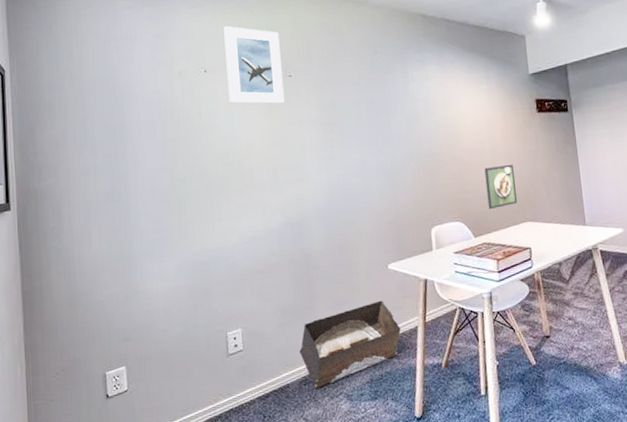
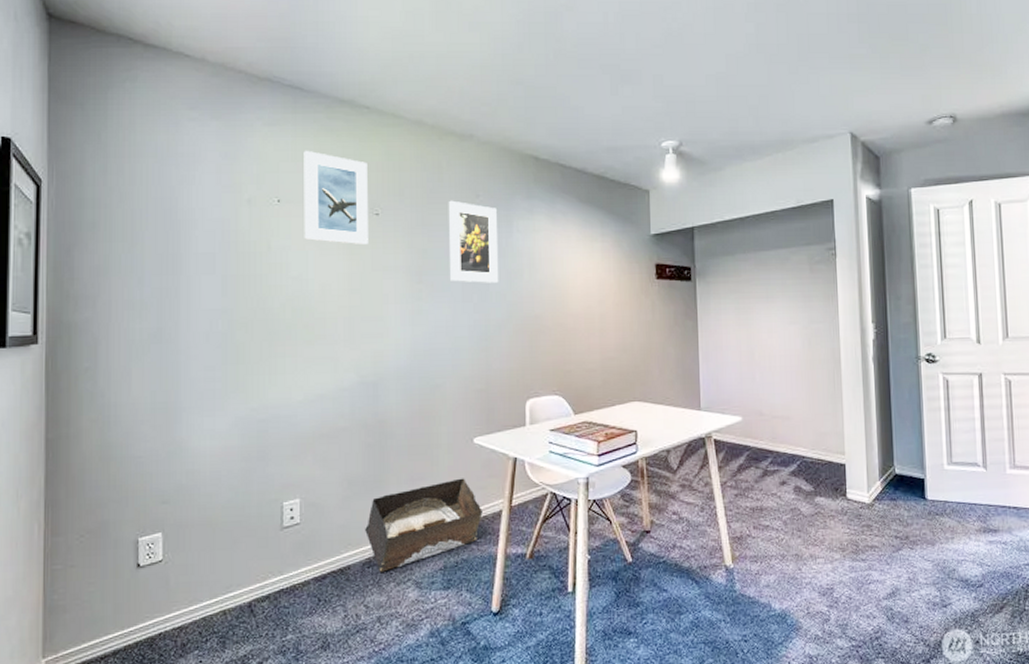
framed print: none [350,58,400,129] -> present [448,200,499,283]
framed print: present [484,164,517,210] -> none [591,335,625,385]

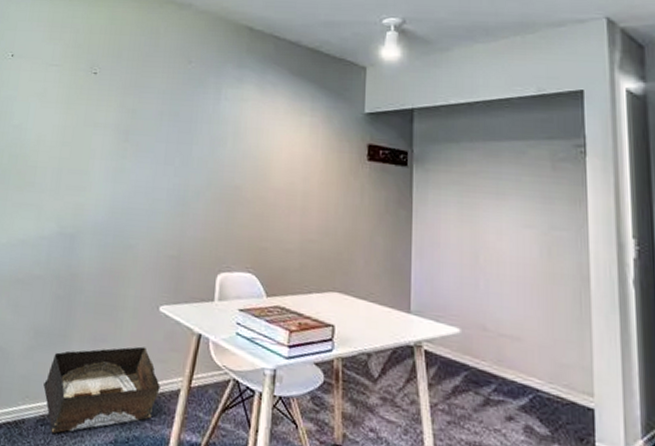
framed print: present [304,150,368,245] -> none [29,11,93,102]
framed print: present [448,200,499,283] -> none [155,64,207,149]

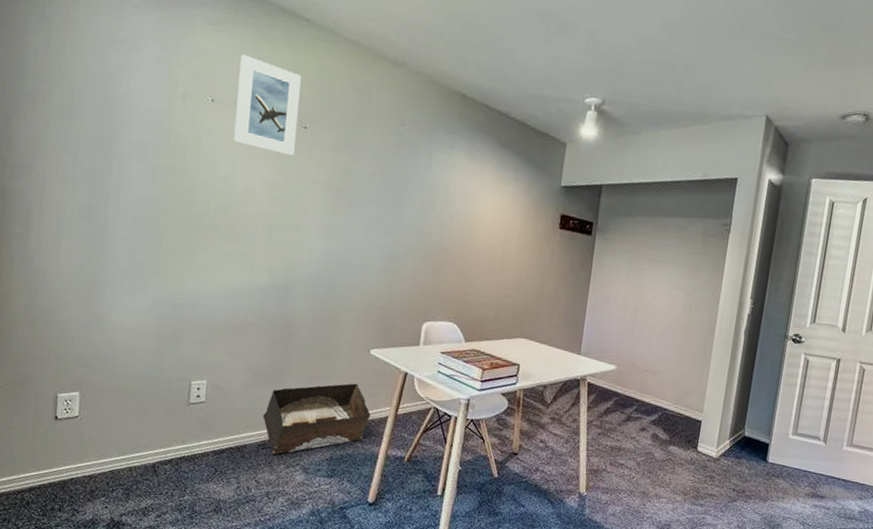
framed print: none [29,11,93,102] -> present [233,53,301,156]

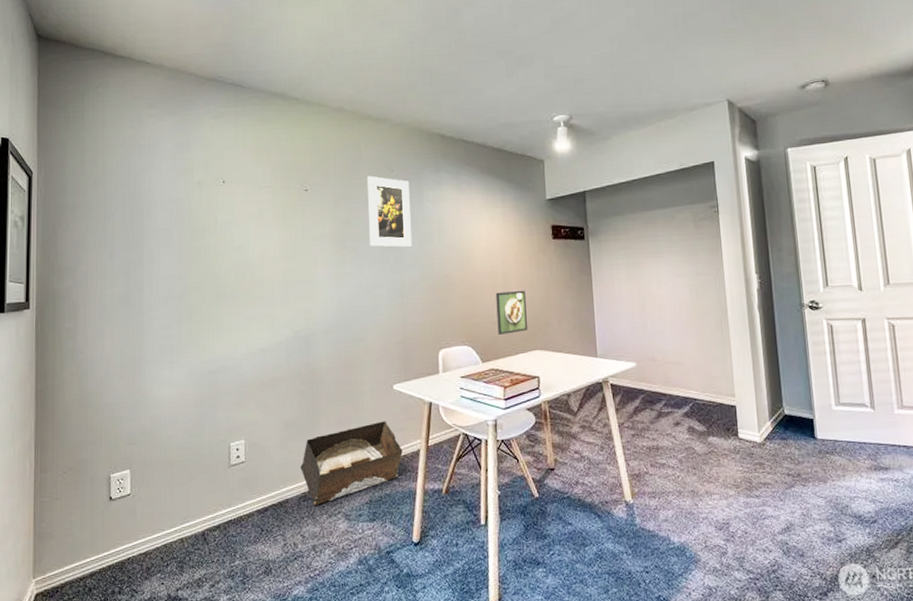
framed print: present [233,53,301,156] -> none [244,137,299,218]
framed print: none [367,124,419,210] -> present [366,175,413,247]
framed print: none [486,274,521,318] -> present [496,290,527,336]

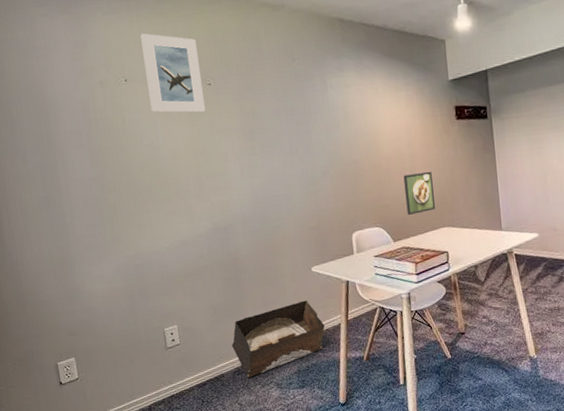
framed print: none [244,137,299,218] -> present [140,33,205,113]
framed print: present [366,175,413,247] -> none [268,66,320,137]

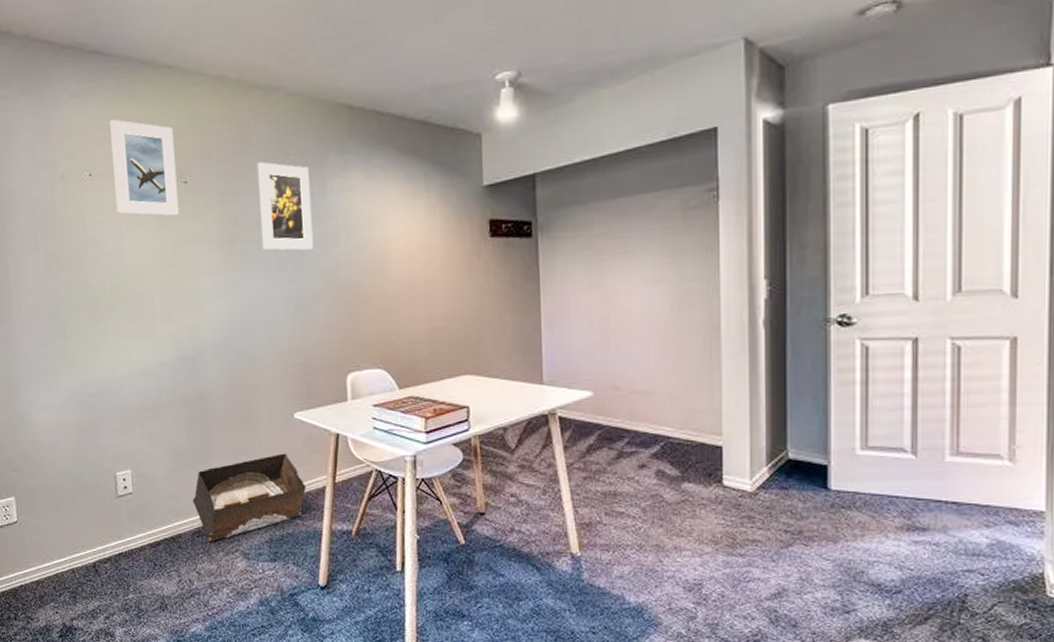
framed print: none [268,66,320,137] -> present [256,161,314,250]
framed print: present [403,171,435,216] -> none [416,301,455,357]

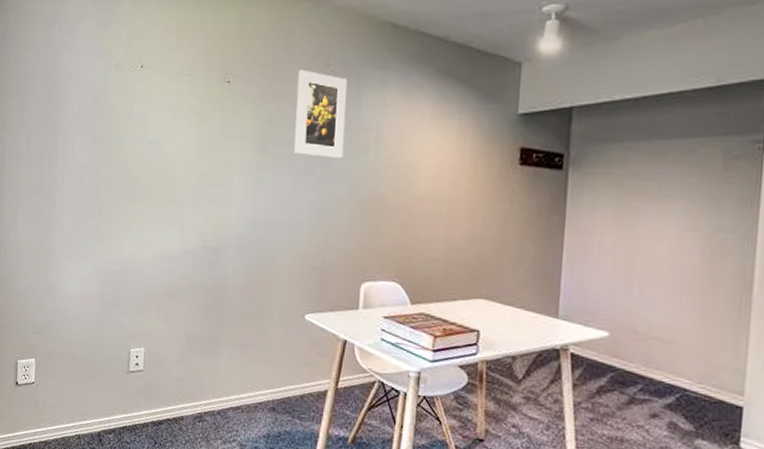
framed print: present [110,119,179,216] -> none [162,16,223,113]
storage bin: present [193,453,306,542] -> none [198,352,308,429]

